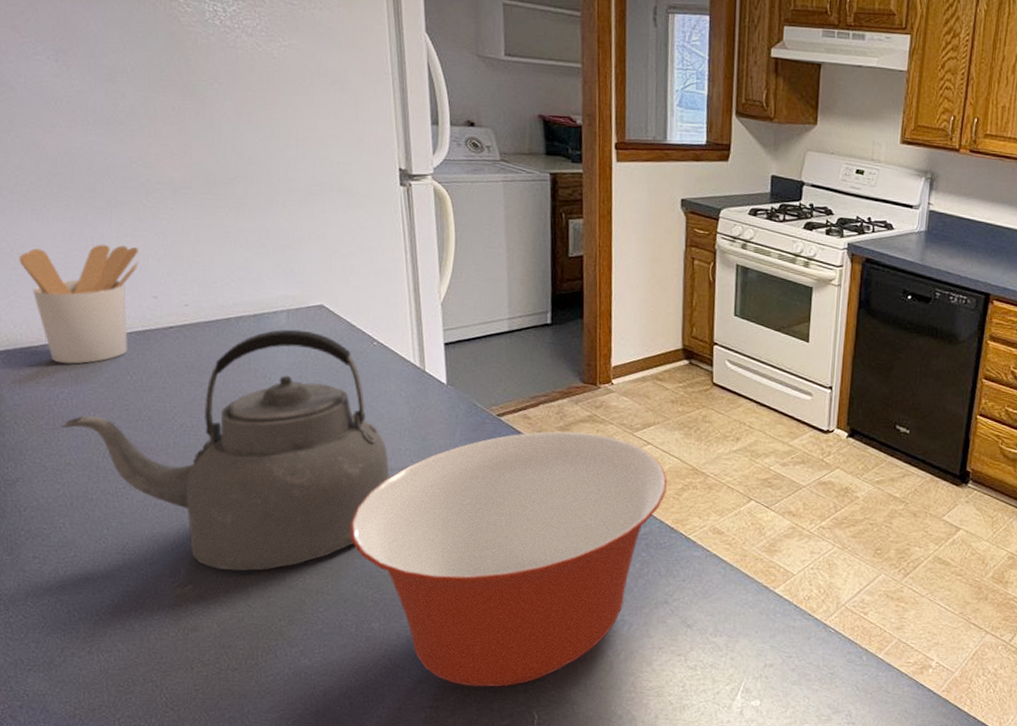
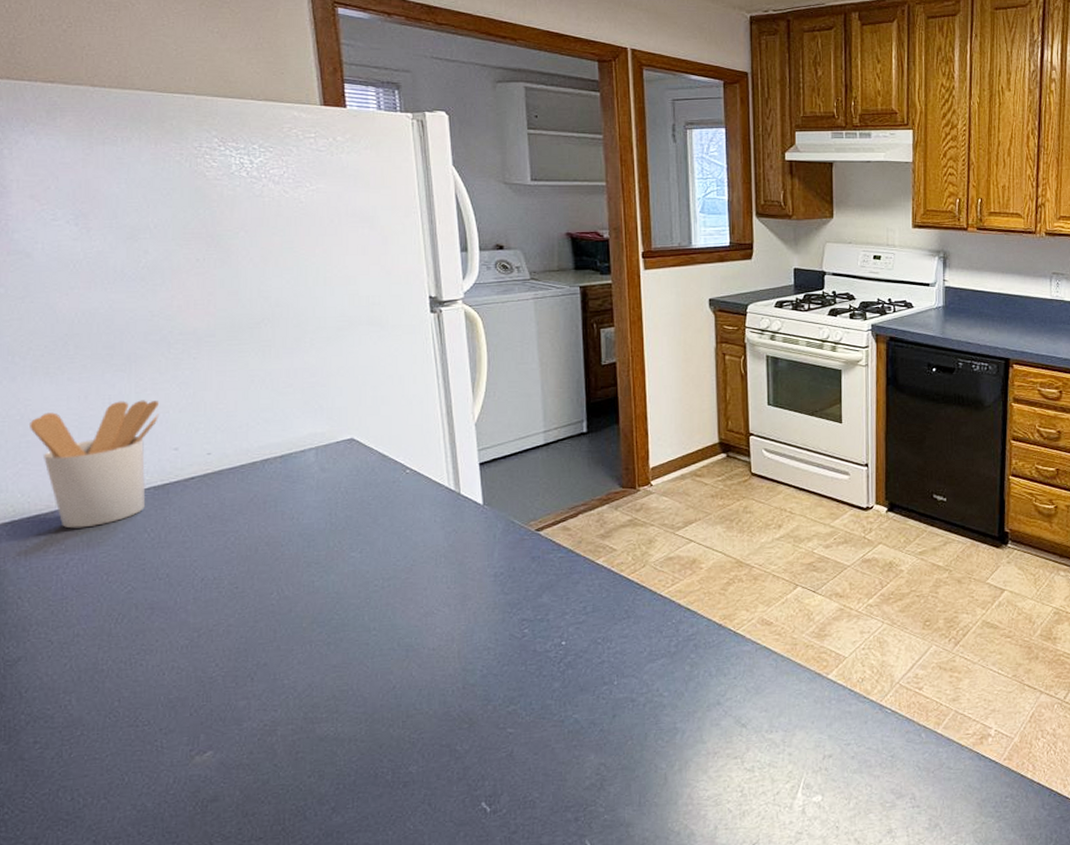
kettle: present [61,329,390,571] -> none [69,466,426,729]
mixing bowl: present [350,431,668,687] -> none [384,537,713,823]

